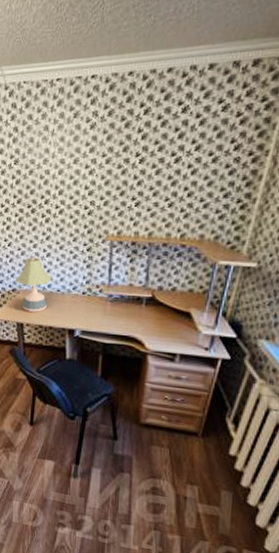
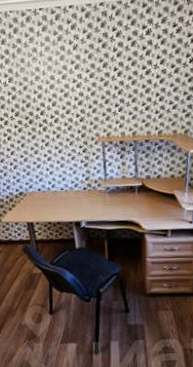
desk lamp: present [14,257,52,312] -> none [20,162,55,211]

